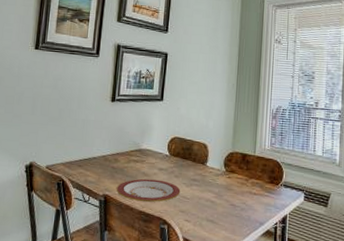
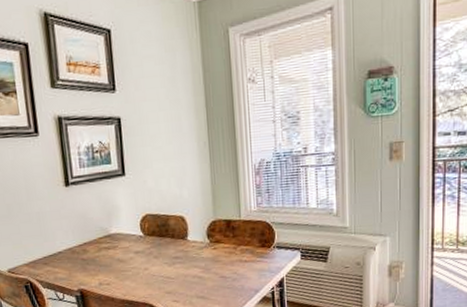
plate: present [117,178,181,203] -> none [92,263,163,290]

